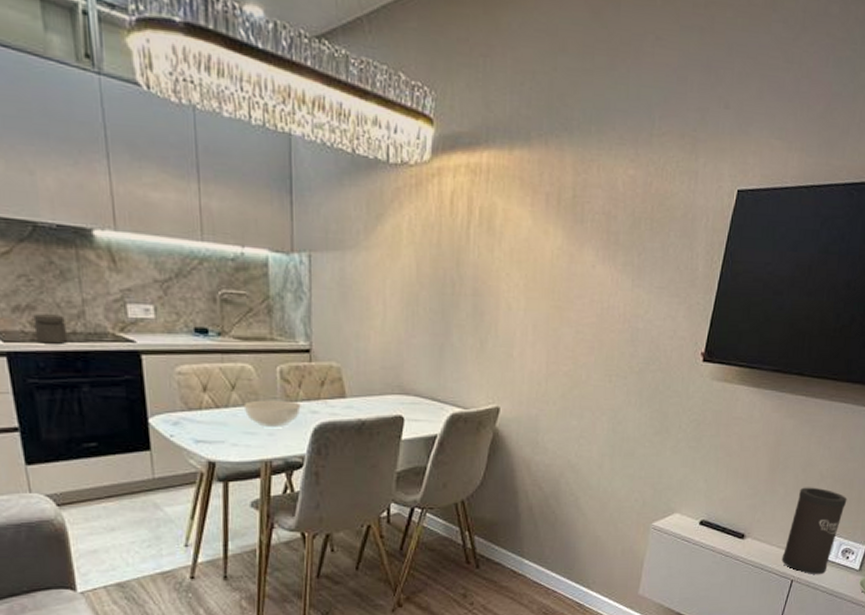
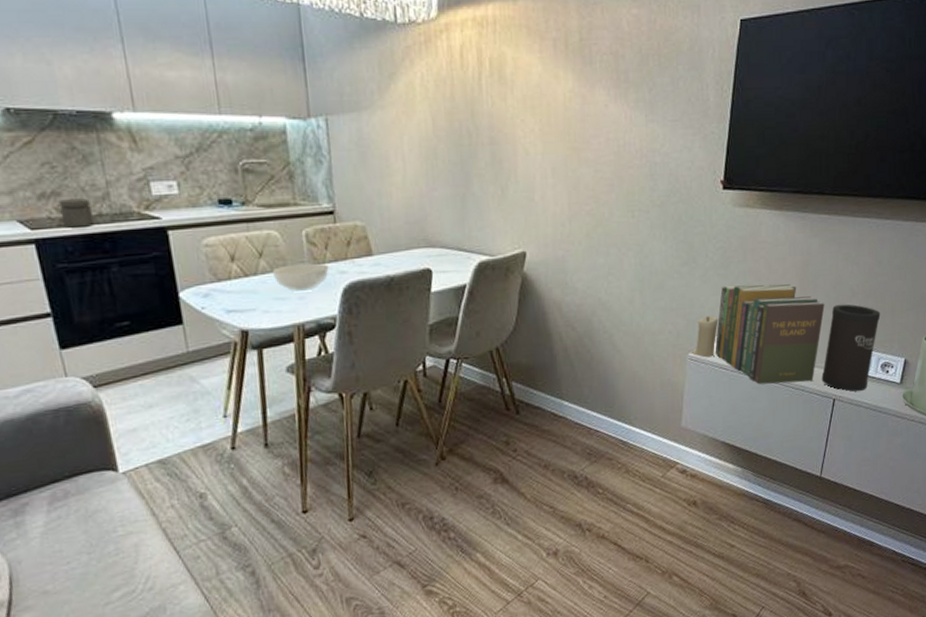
candle: none [655,487,686,529] -> present [691,316,719,358]
books: none [678,458,793,561] -> present [714,284,825,385]

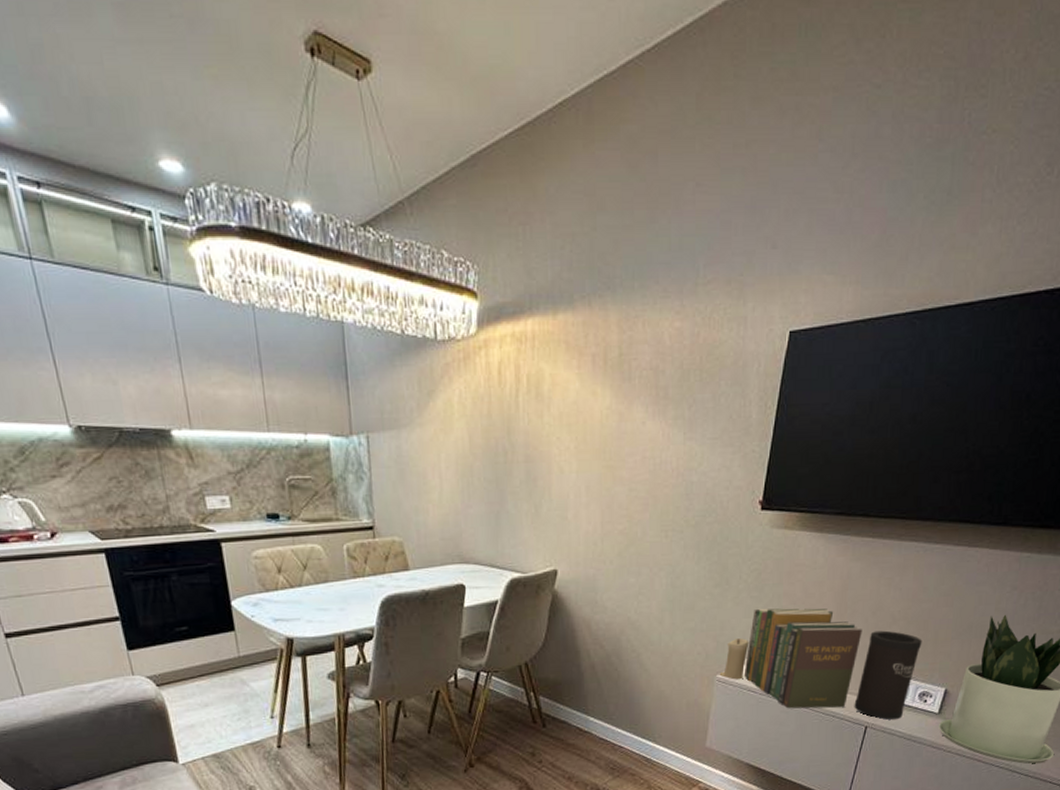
jar: present [58,198,95,228] -> none [124,511,156,539]
bowl: present [272,263,329,292] -> none [315,576,368,603]

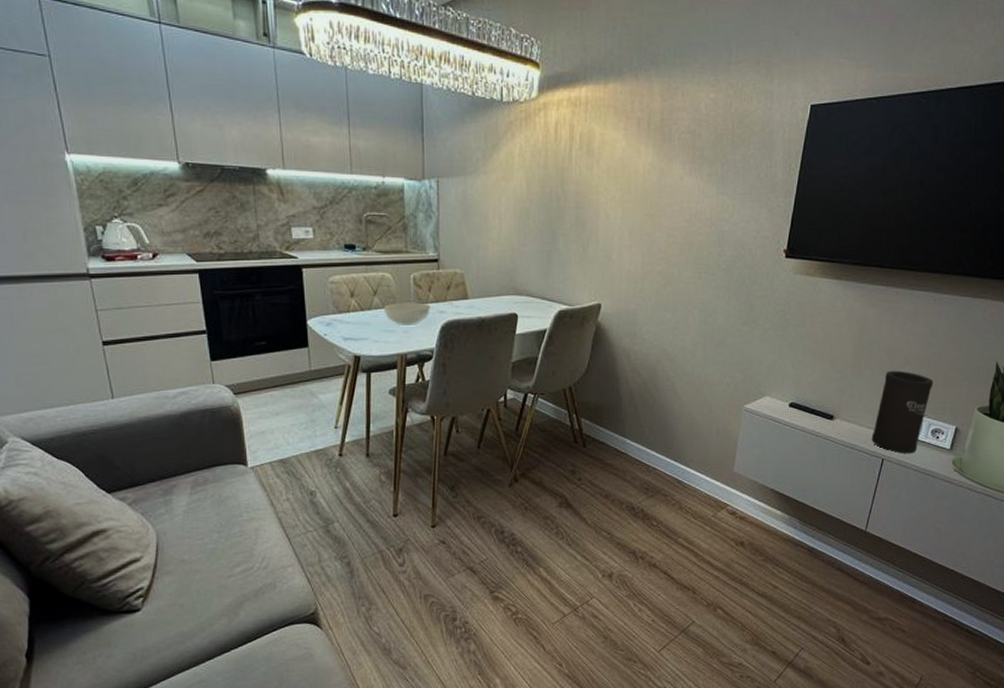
bowl: none [315,576,368,603] -> present [383,303,431,326]
candle: present [719,638,749,680] -> none [746,372,775,411]
books: present [743,608,863,709] -> none [769,345,878,441]

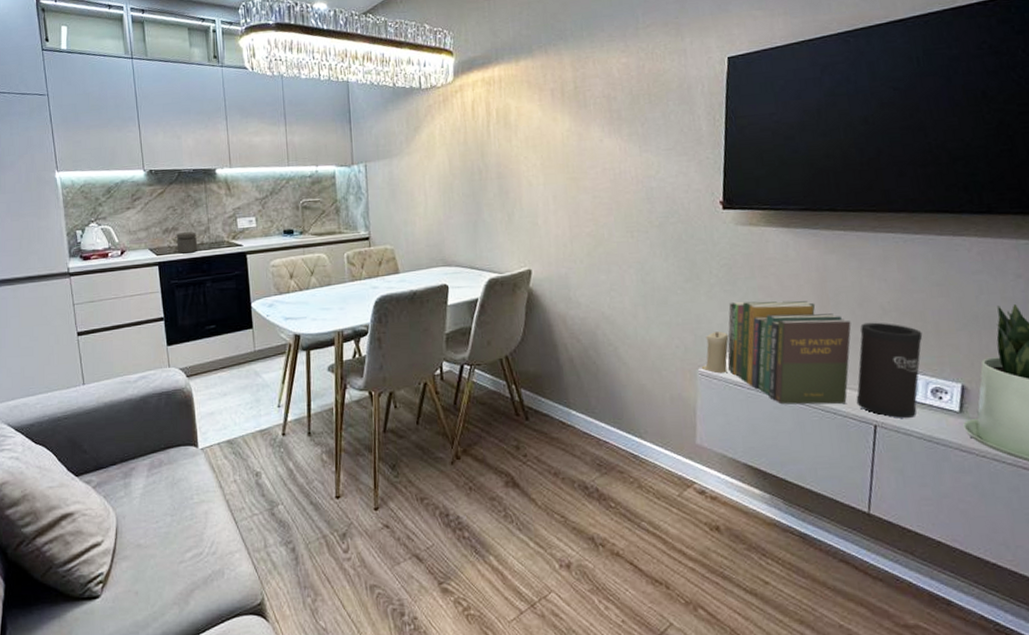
jar: none [219,238,246,262] -> present [176,232,198,254]
bowl: present [383,303,431,326] -> none [320,280,364,303]
candle: none [746,372,775,411] -> present [701,331,729,374]
books: none [769,345,878,441] -> present [727,300,851,405]

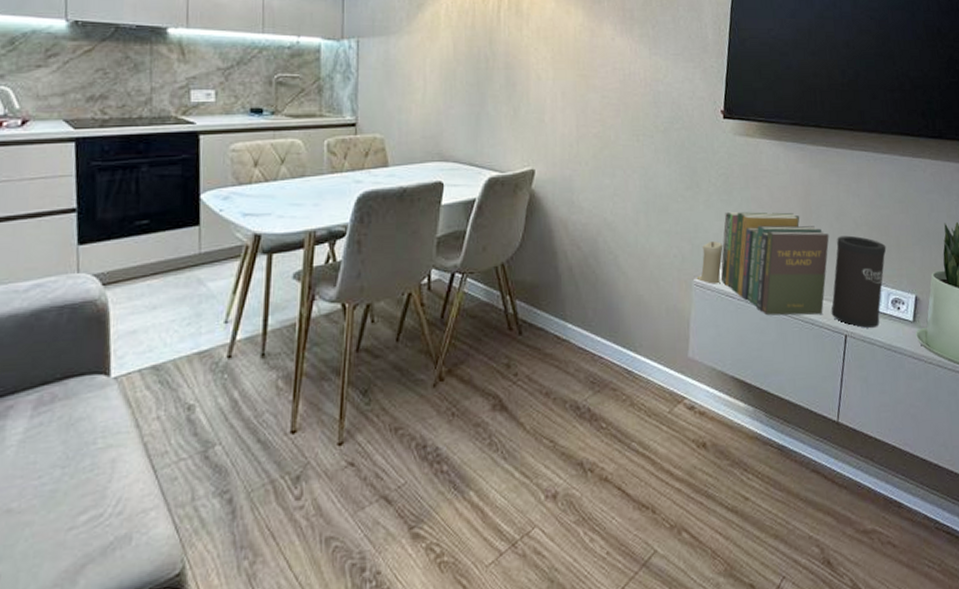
jar: present [176,232,198,254] -> none [104,102,134,129]

